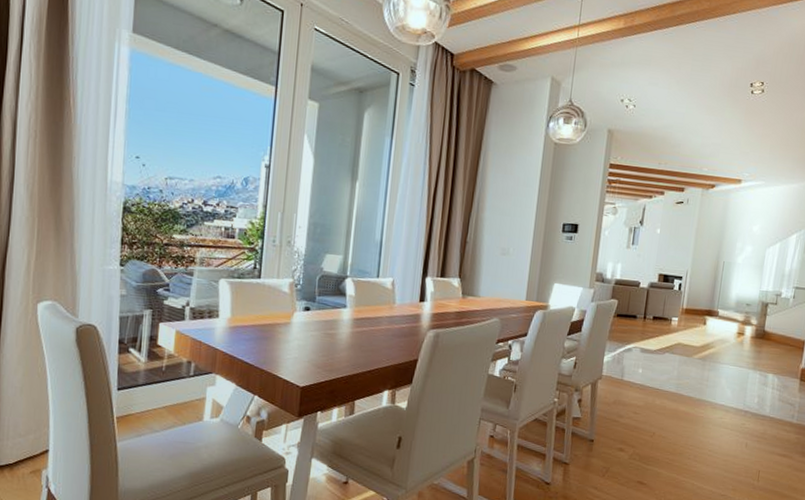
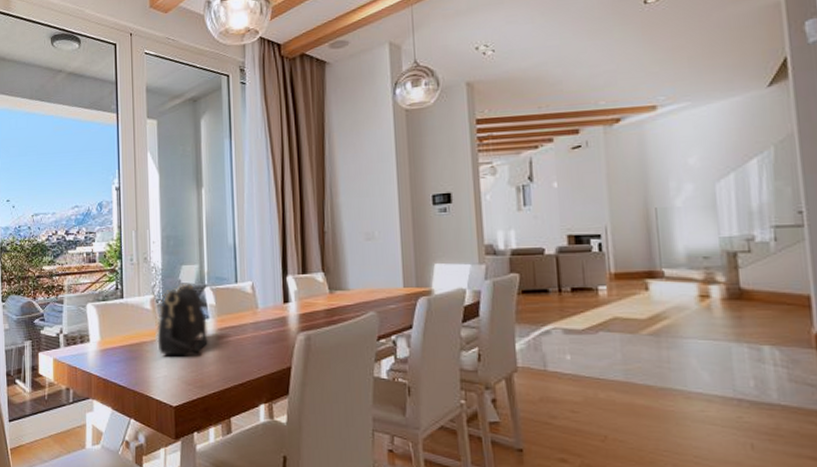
handbag: none [291,272,344,339] -> present [157,284,208,355]

